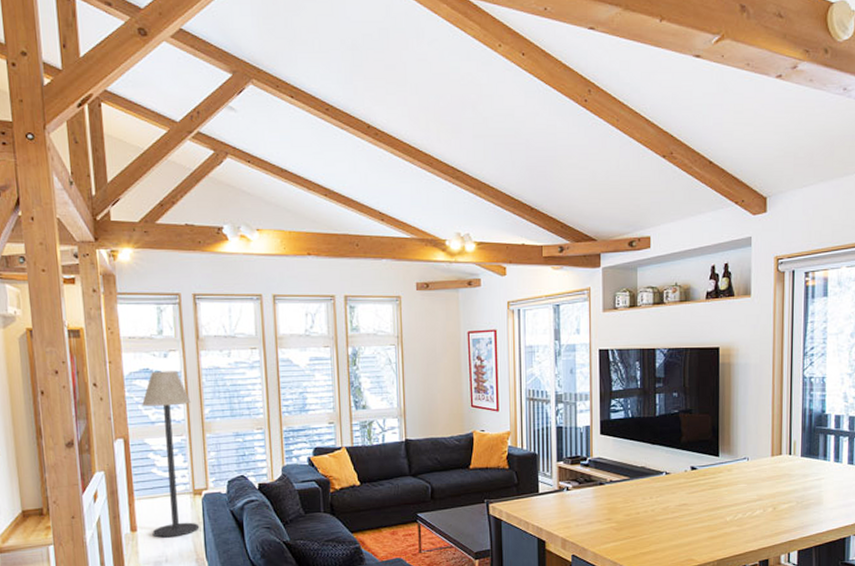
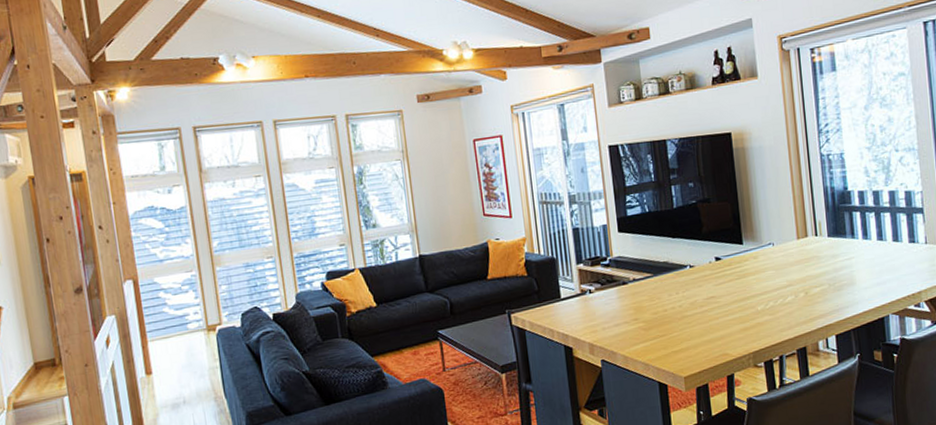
floor lamp: present [141,371,199,538] -> none [148,206,215,379]

